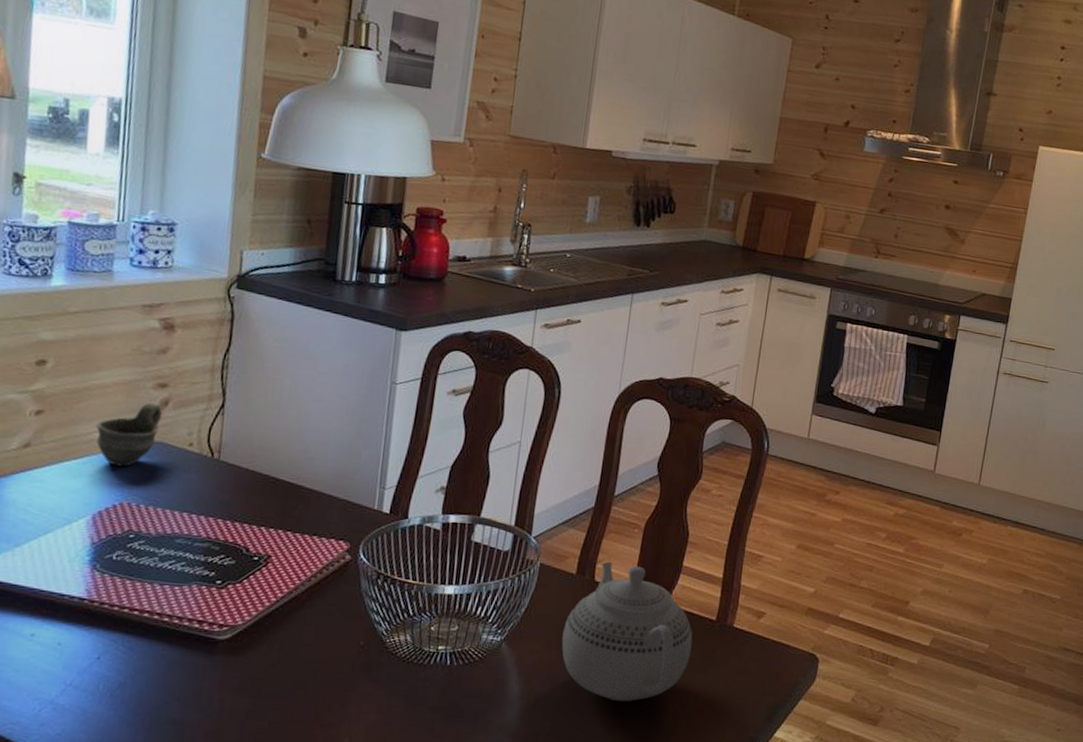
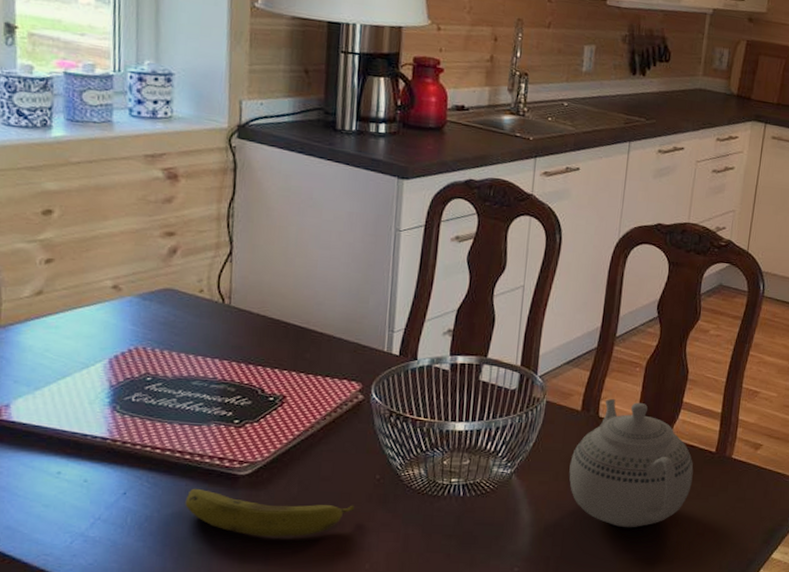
cup: present [96,403,162,467] -> none [106,251,171,313]
fruit: none [160,653,337,707] -> present [185,488,355,537]

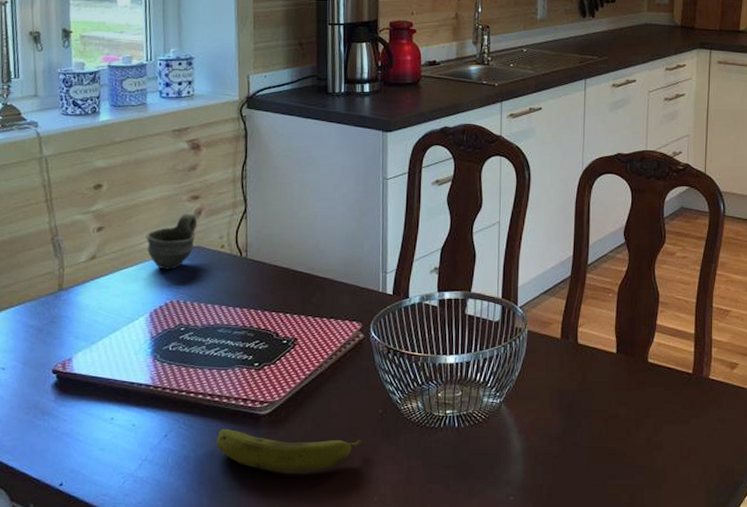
cup: none [106,251,171,313] -> present [146,214,197,270]
teapot: present [569,398,694,528] -> none [554,324,673,453]

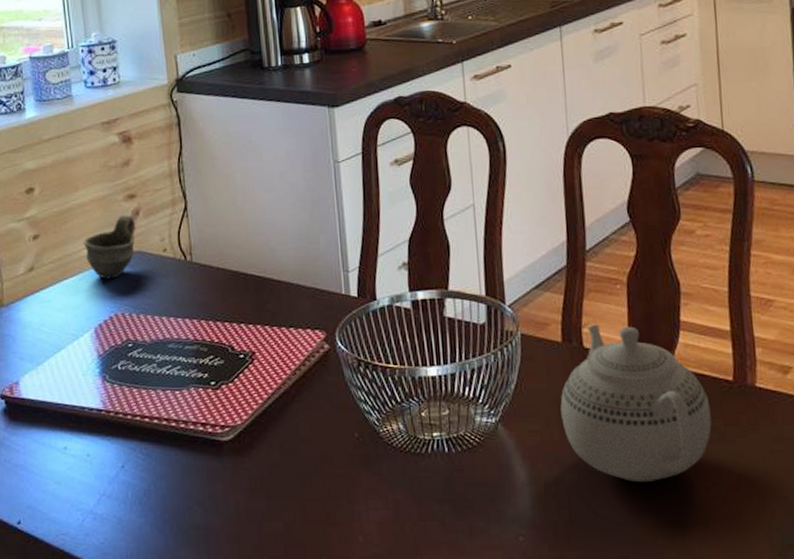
fruit: present [216,428,362,472] -> none [177,457,339,508]
teapot: none [554,324,673,453] -> present [560,324,712,483]

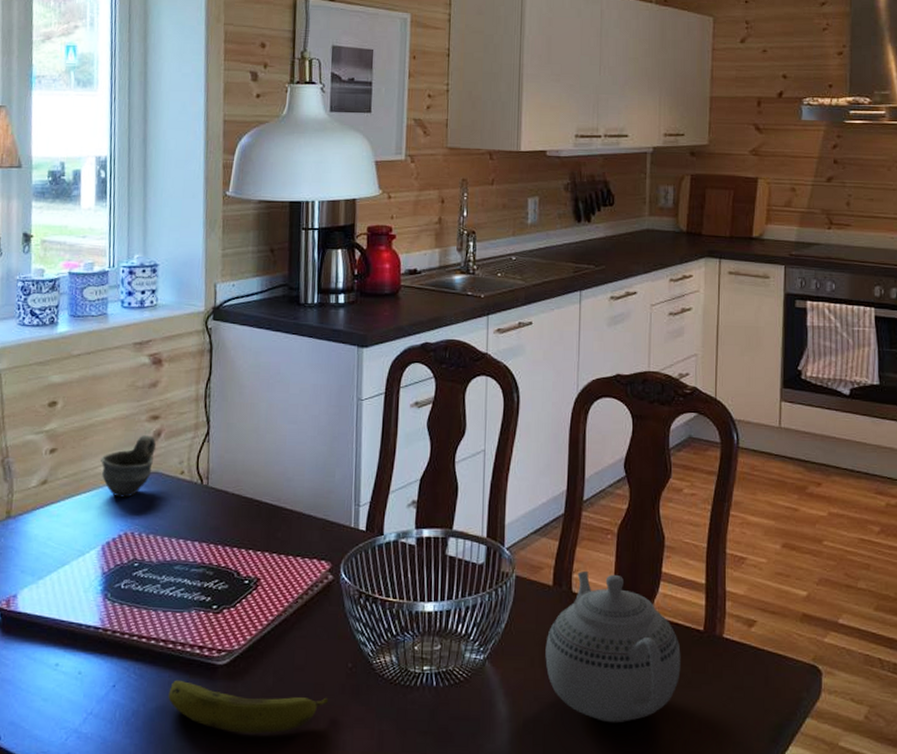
fruit: none [177,457,339,508] -> present [168,679,329,734]

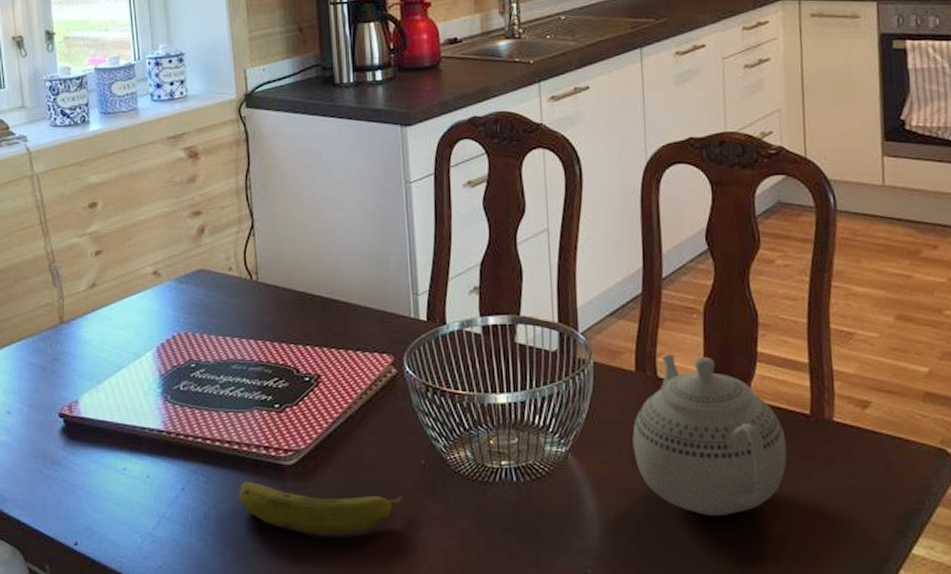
cup: present [101,435,156,498] -> none [147,232,200,298]

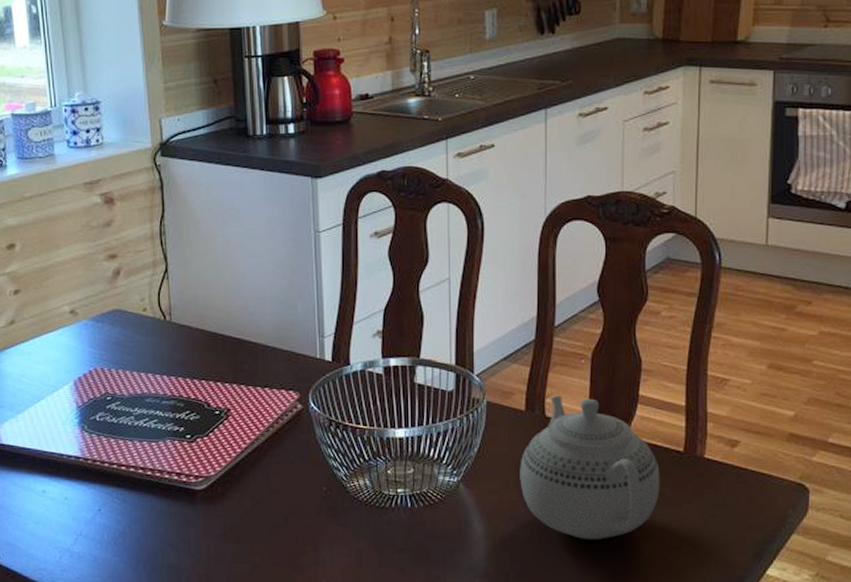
fruit: present [238,481,404,534] -> none [151,503,306,552]

